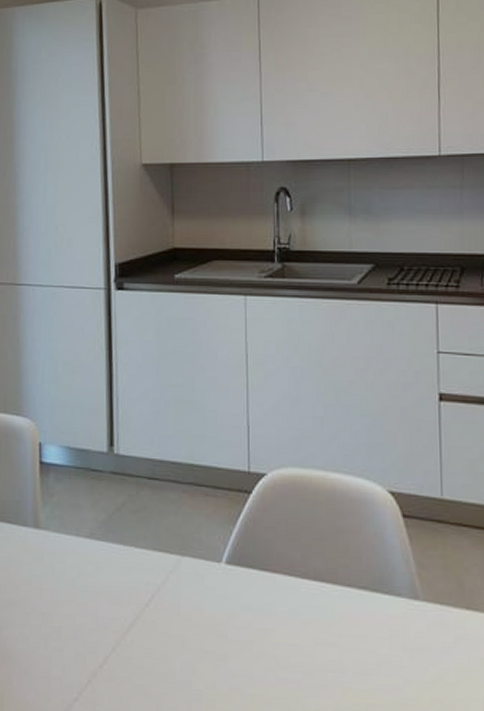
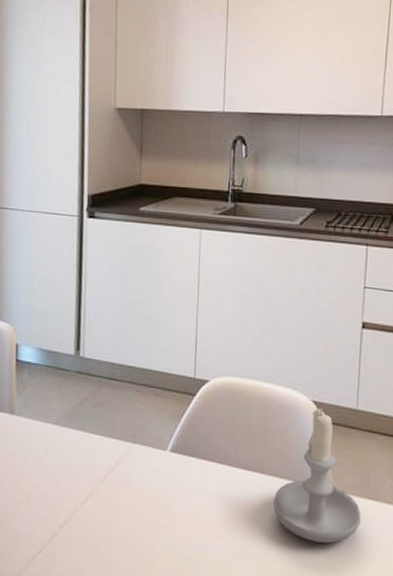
candle: none [353,500,459,668] -> present [273,408,361,544]

